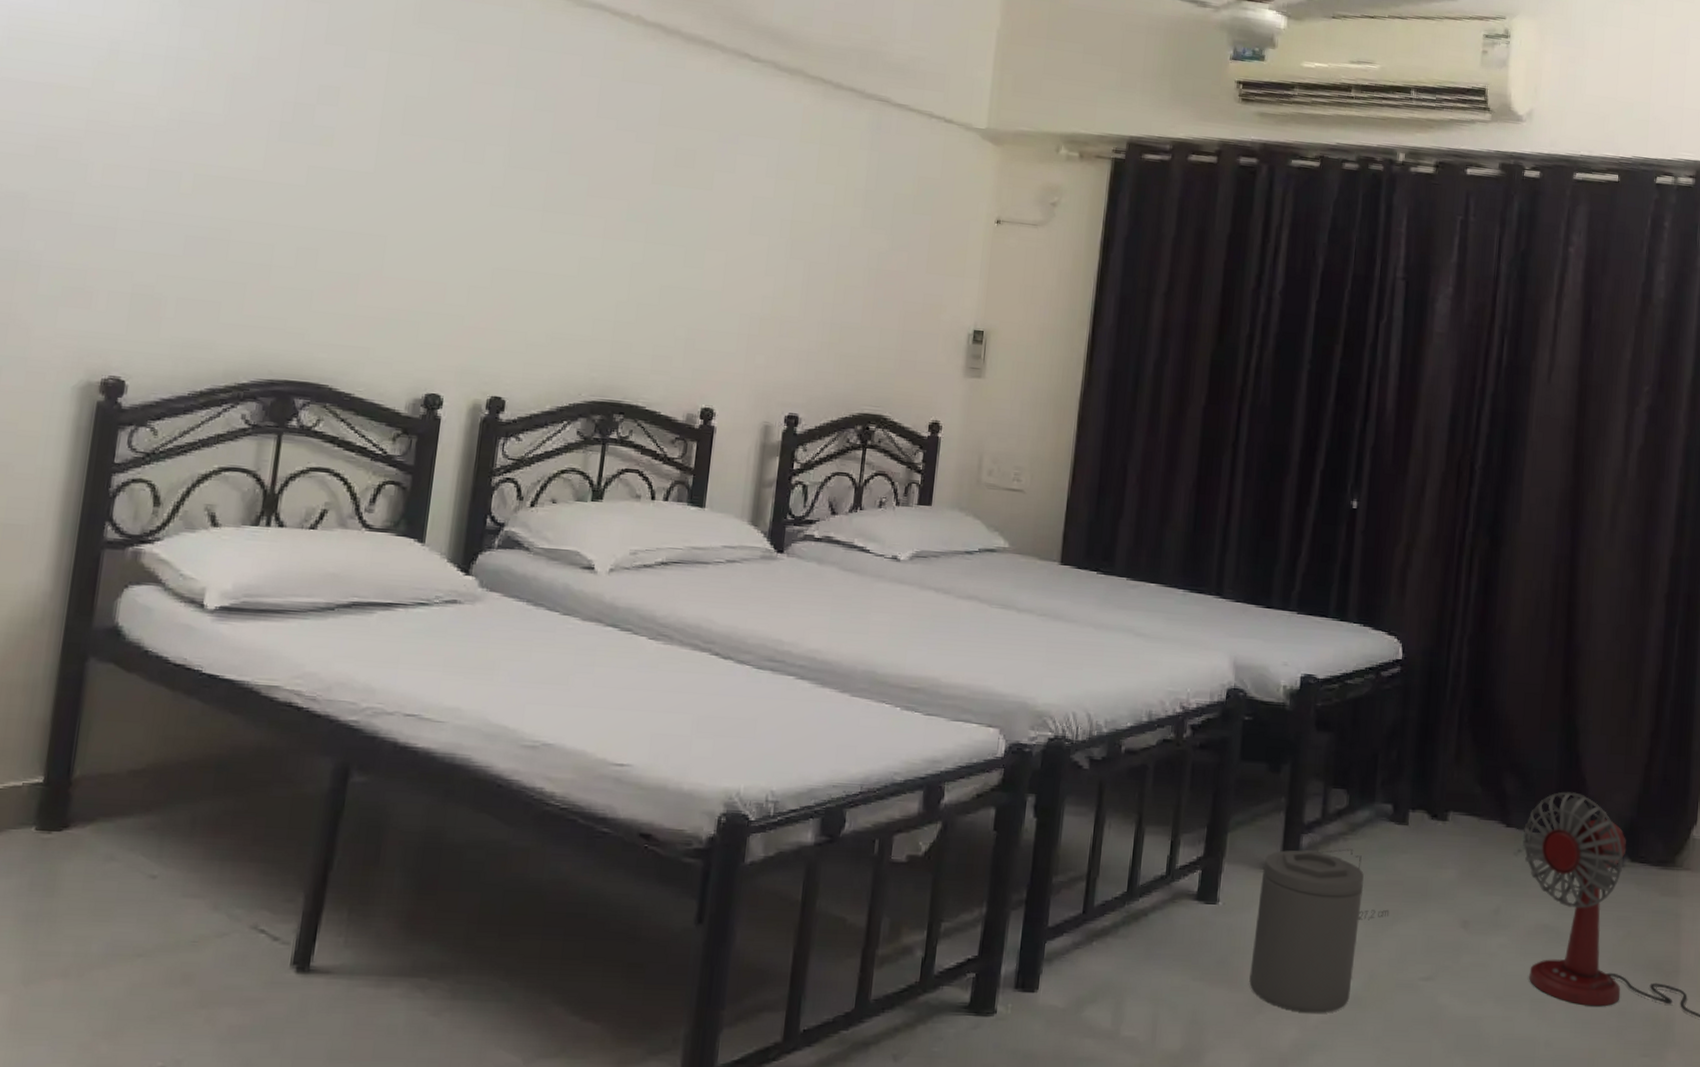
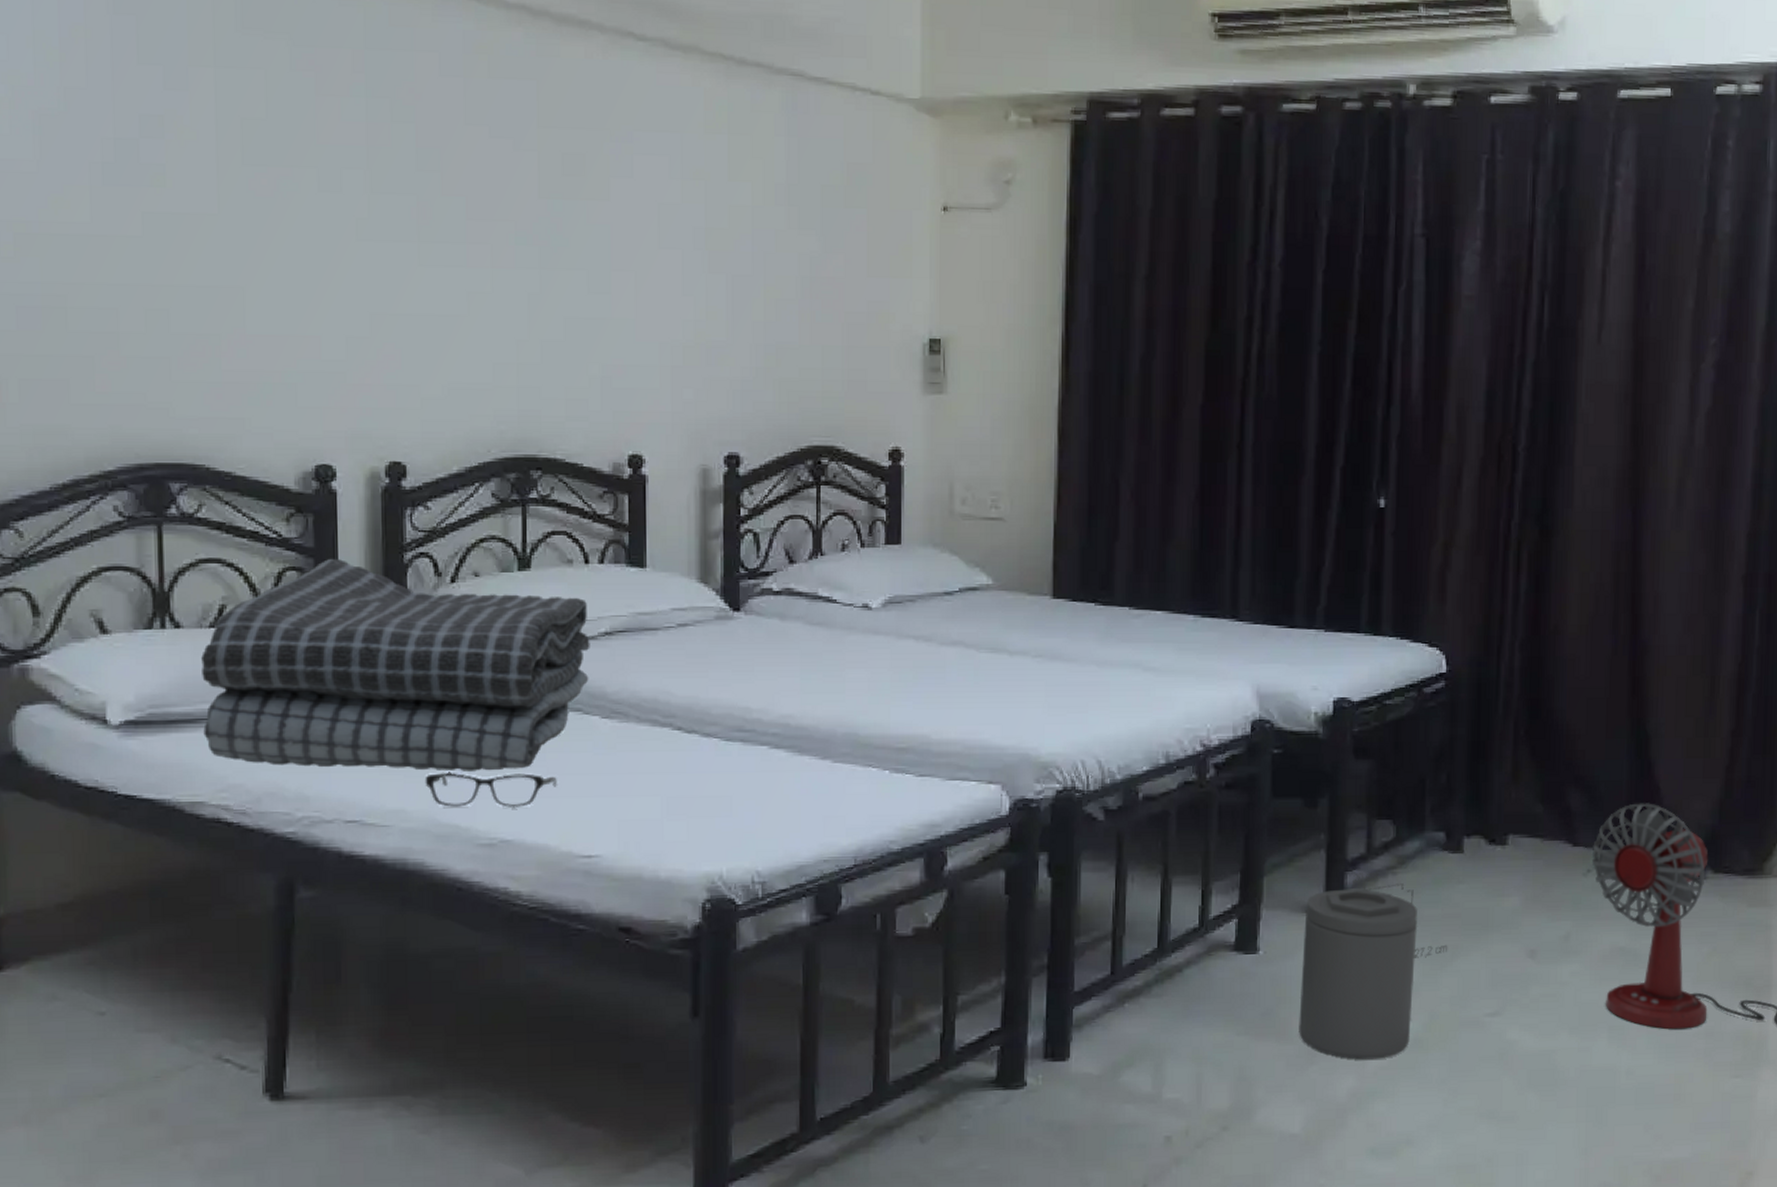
towel: none [289,477,649,680] -> present [201,559,590,771]
eyeglasses: none [482,677,601,715] -> present [425,772,557,809]

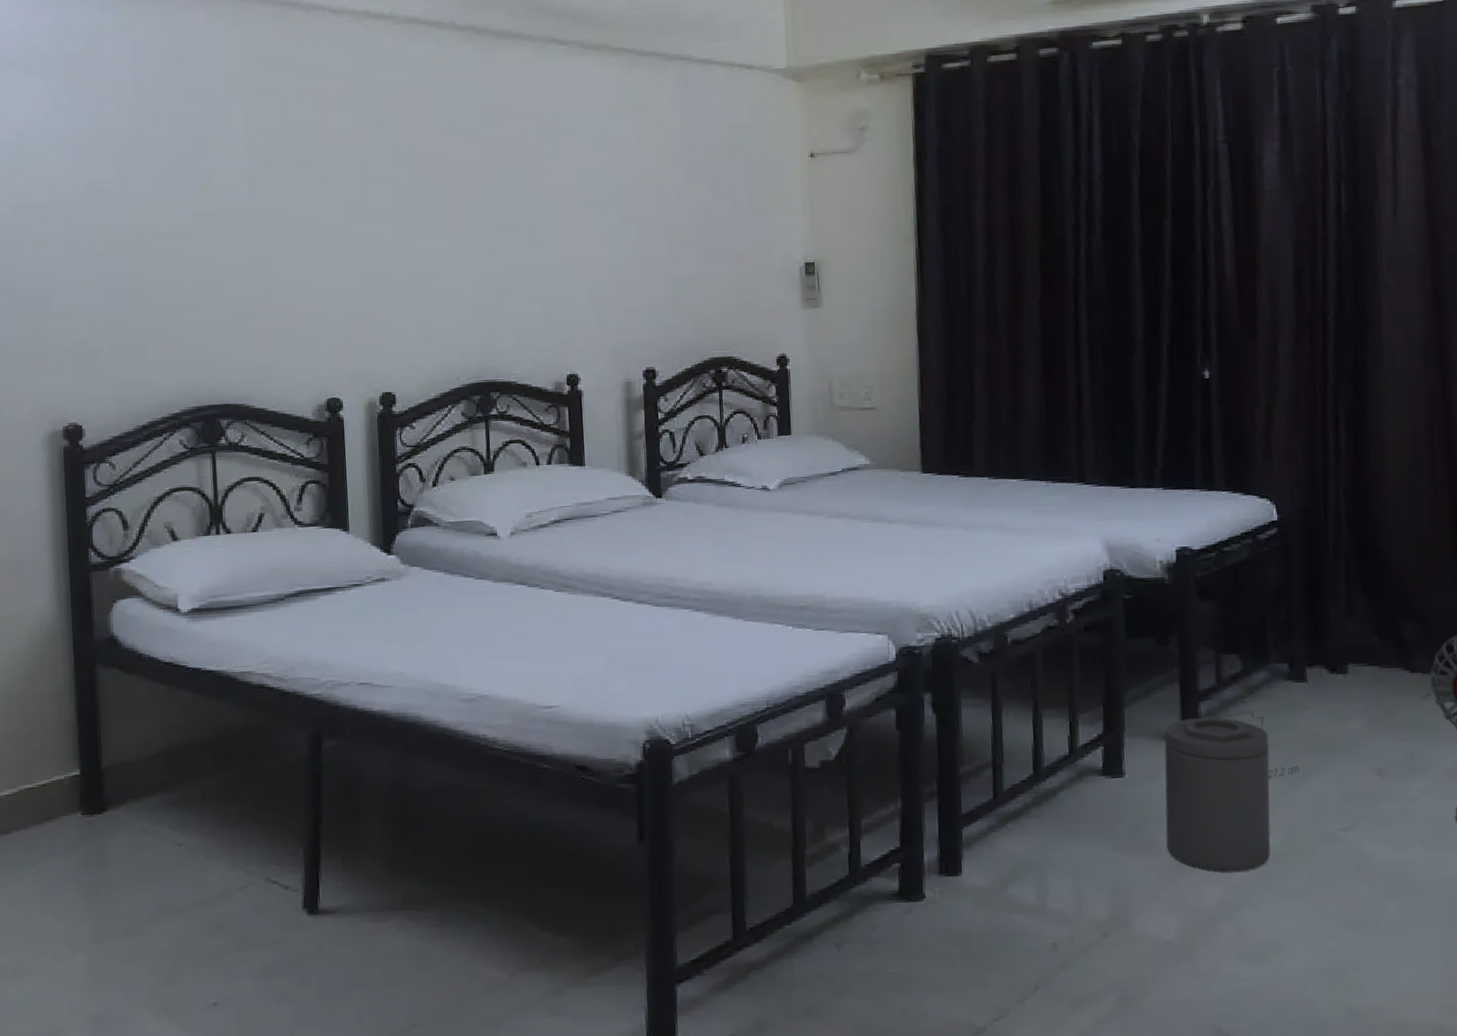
towel: present [201,559,590,771] -> none [247,472,544,640]
eyeglasses: present [425,772,557,809] -> none [418,639,522,670]

